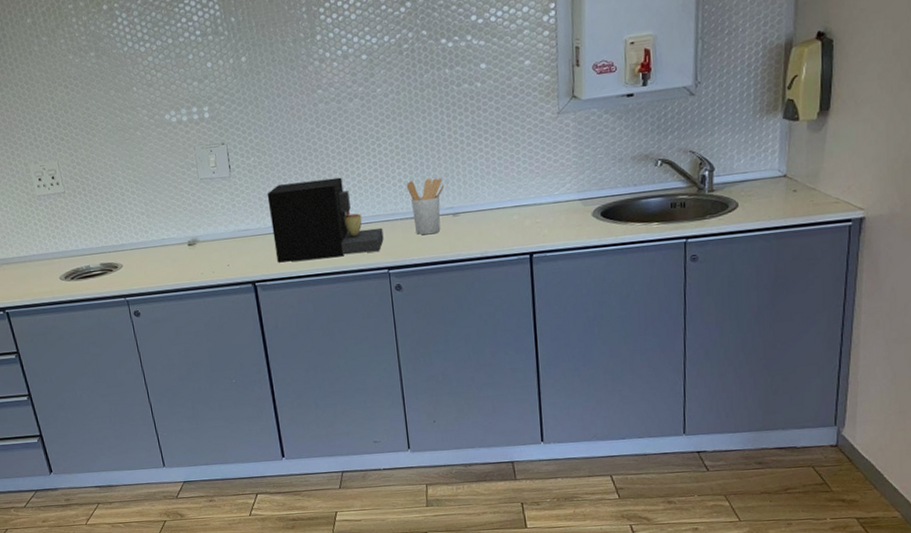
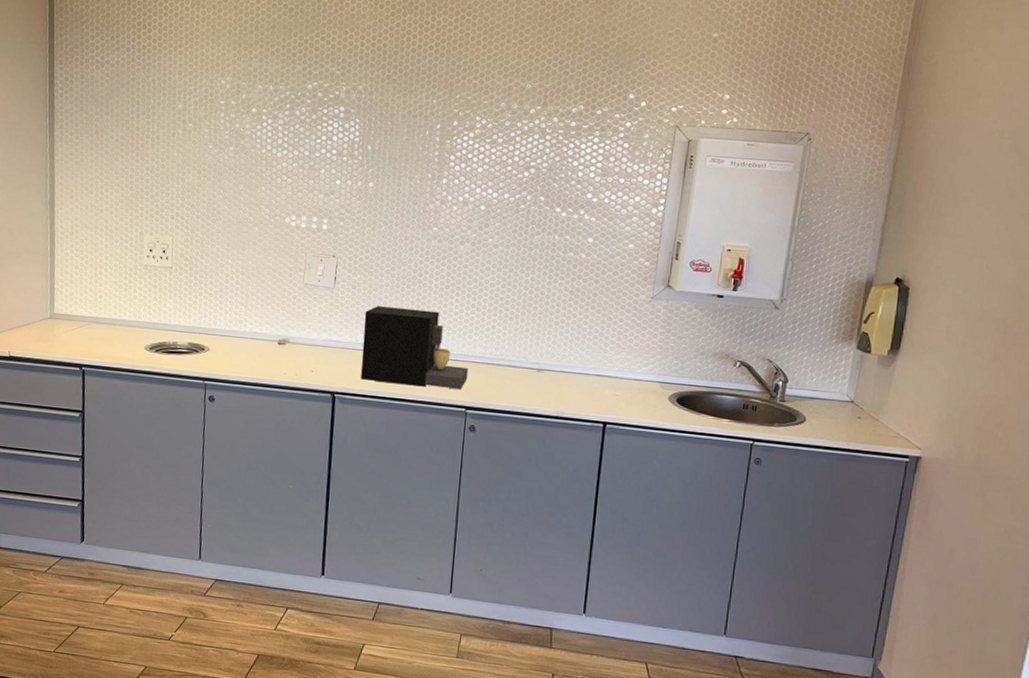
utensil holder: present [406,178,444,235] -> none [498,330,534,385]

